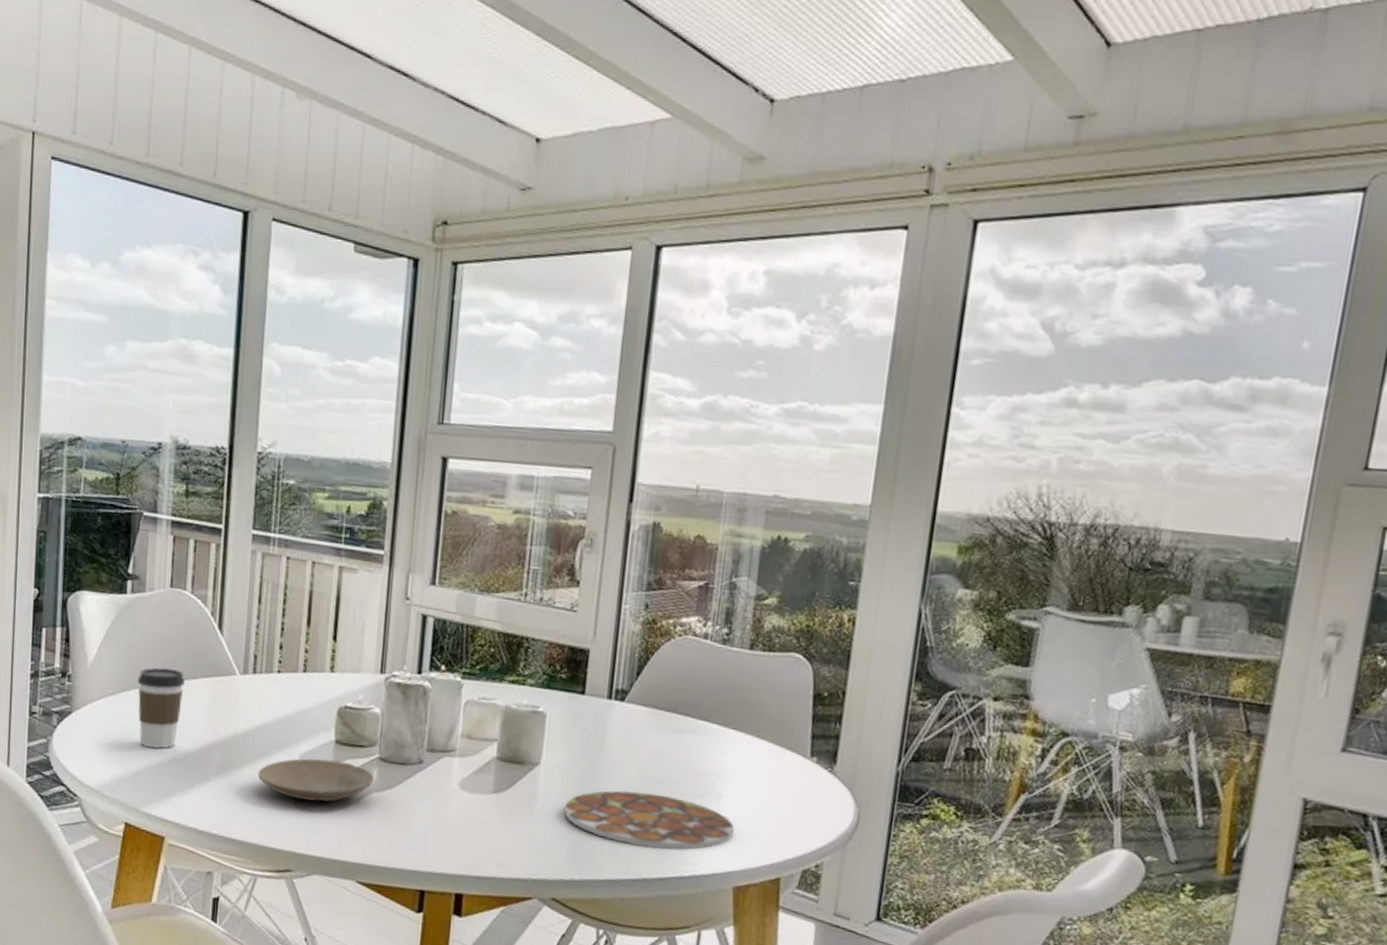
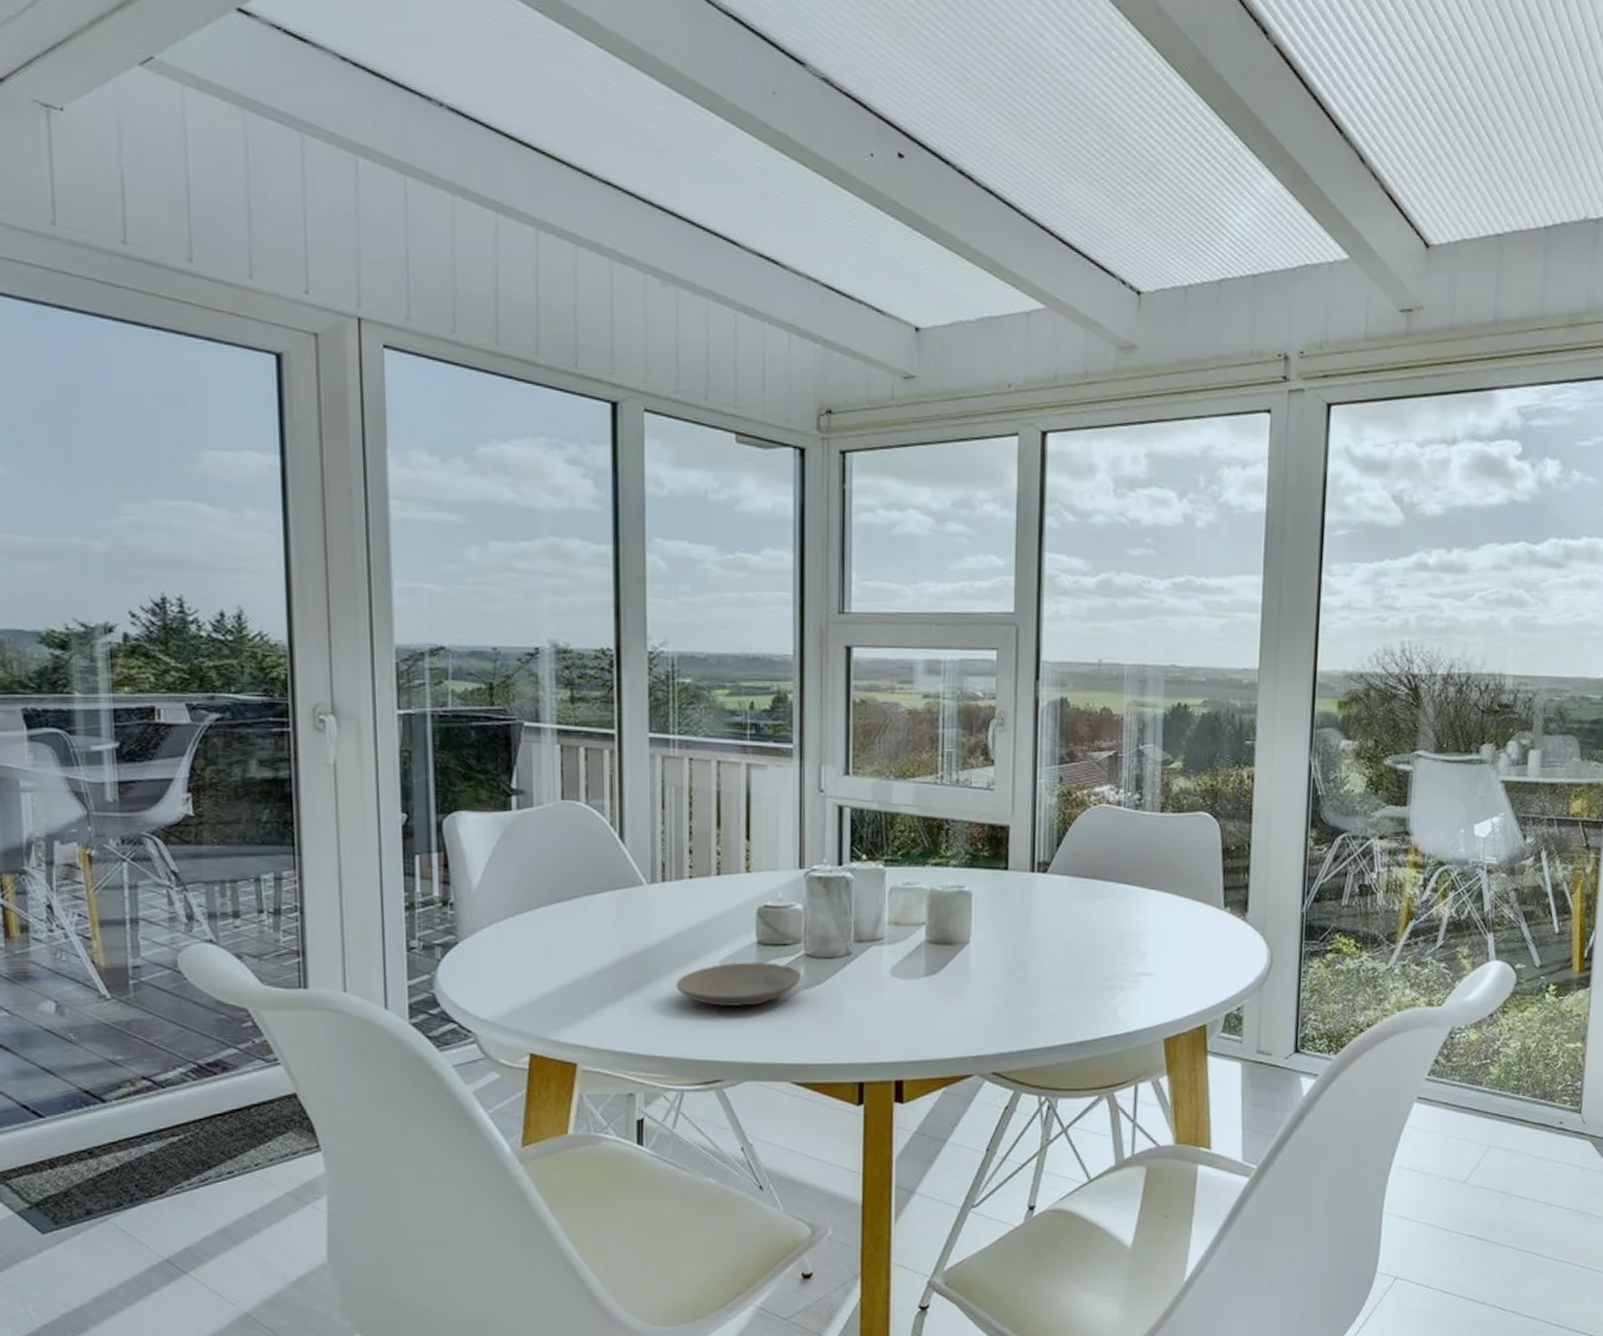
coffee cup: present [137,667,186,749] -> none [531,886,587,970]
plate: present [564,790,735,850] -> none [998,958,1161,1011]

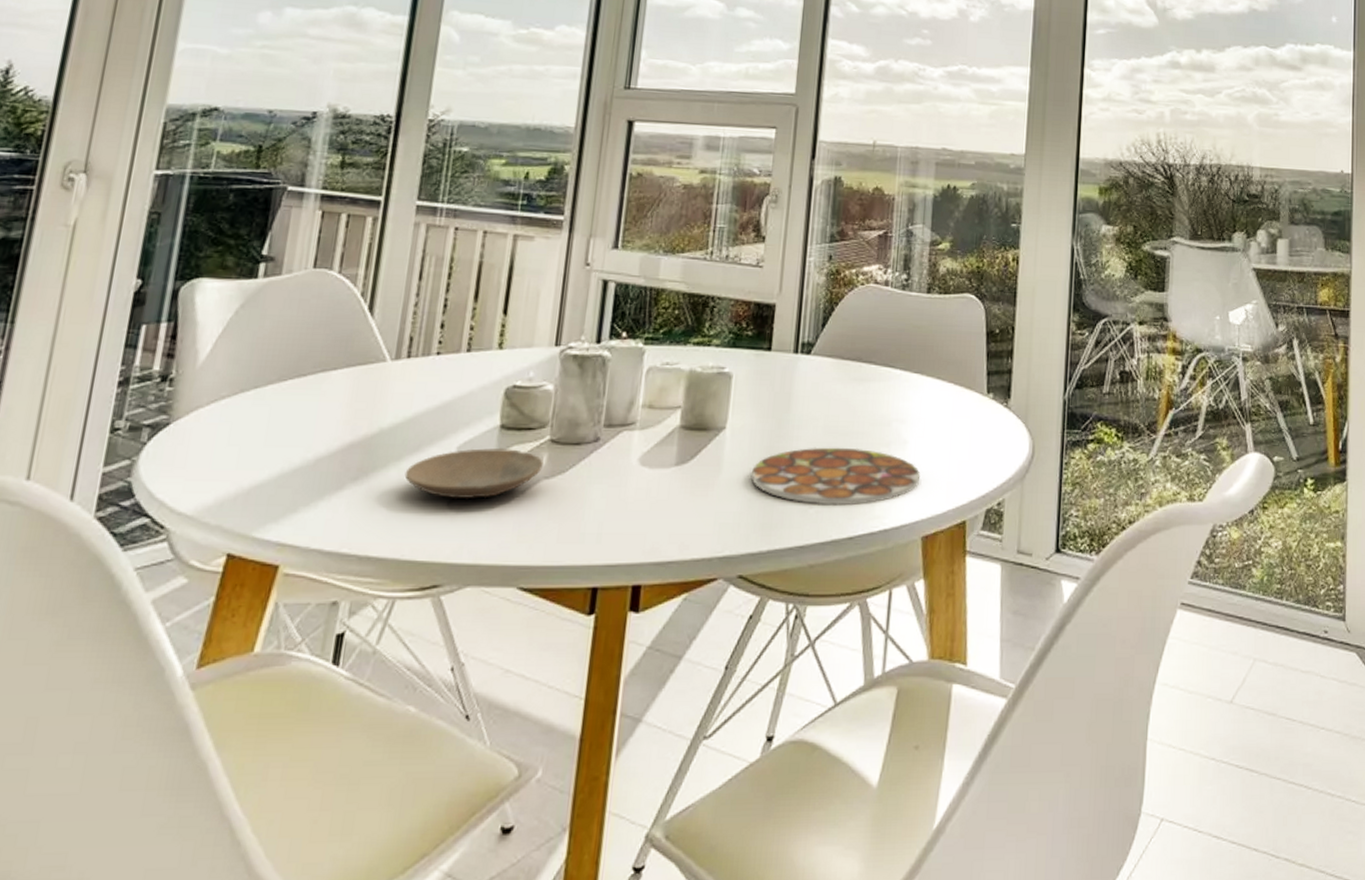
plate: none [998,958,1161,1011] -> present [751,447,921,506]

